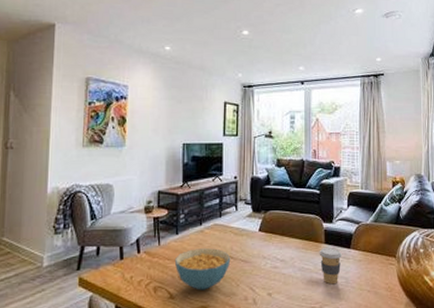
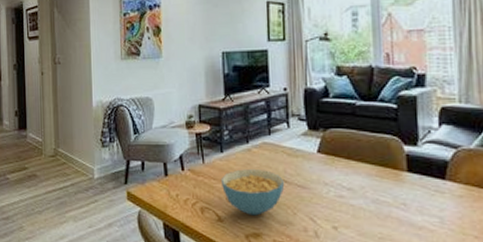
coffee cup: present [319,247,342,285] -> none [399,177,433,224]

